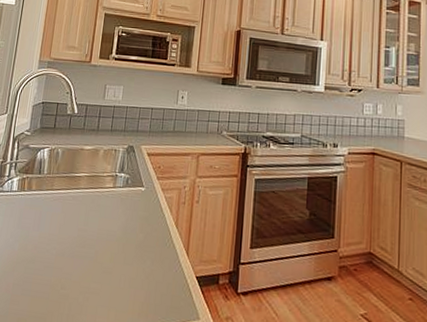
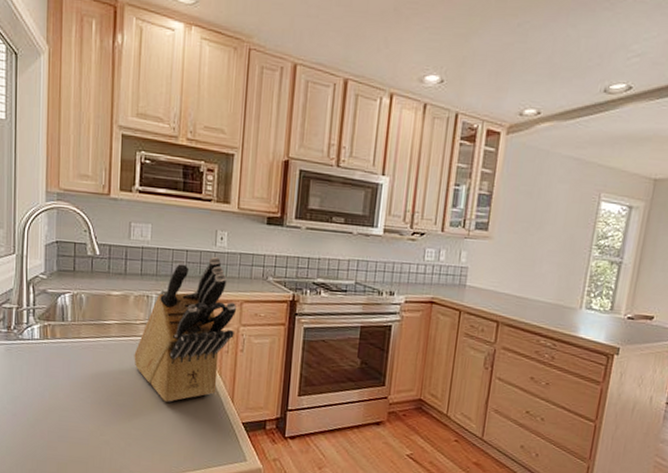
knife block: none [98,114,193,255] -> present [134,257,236,402]

